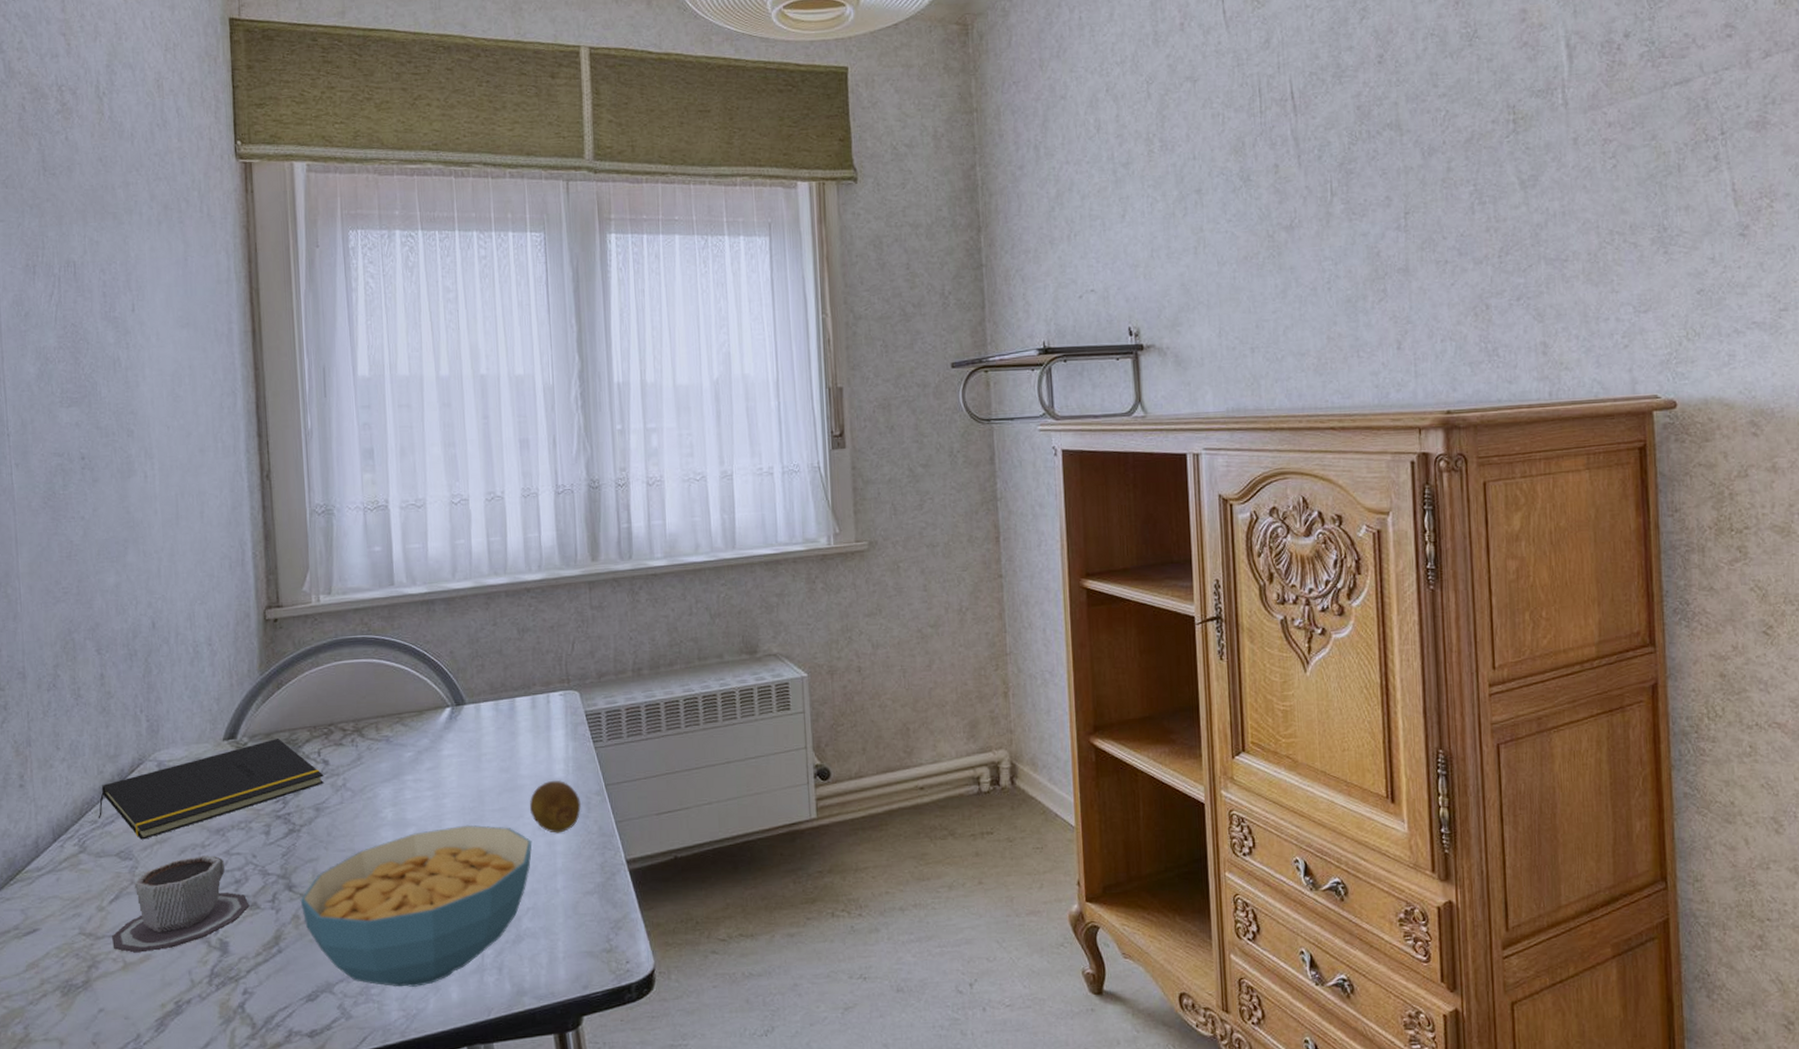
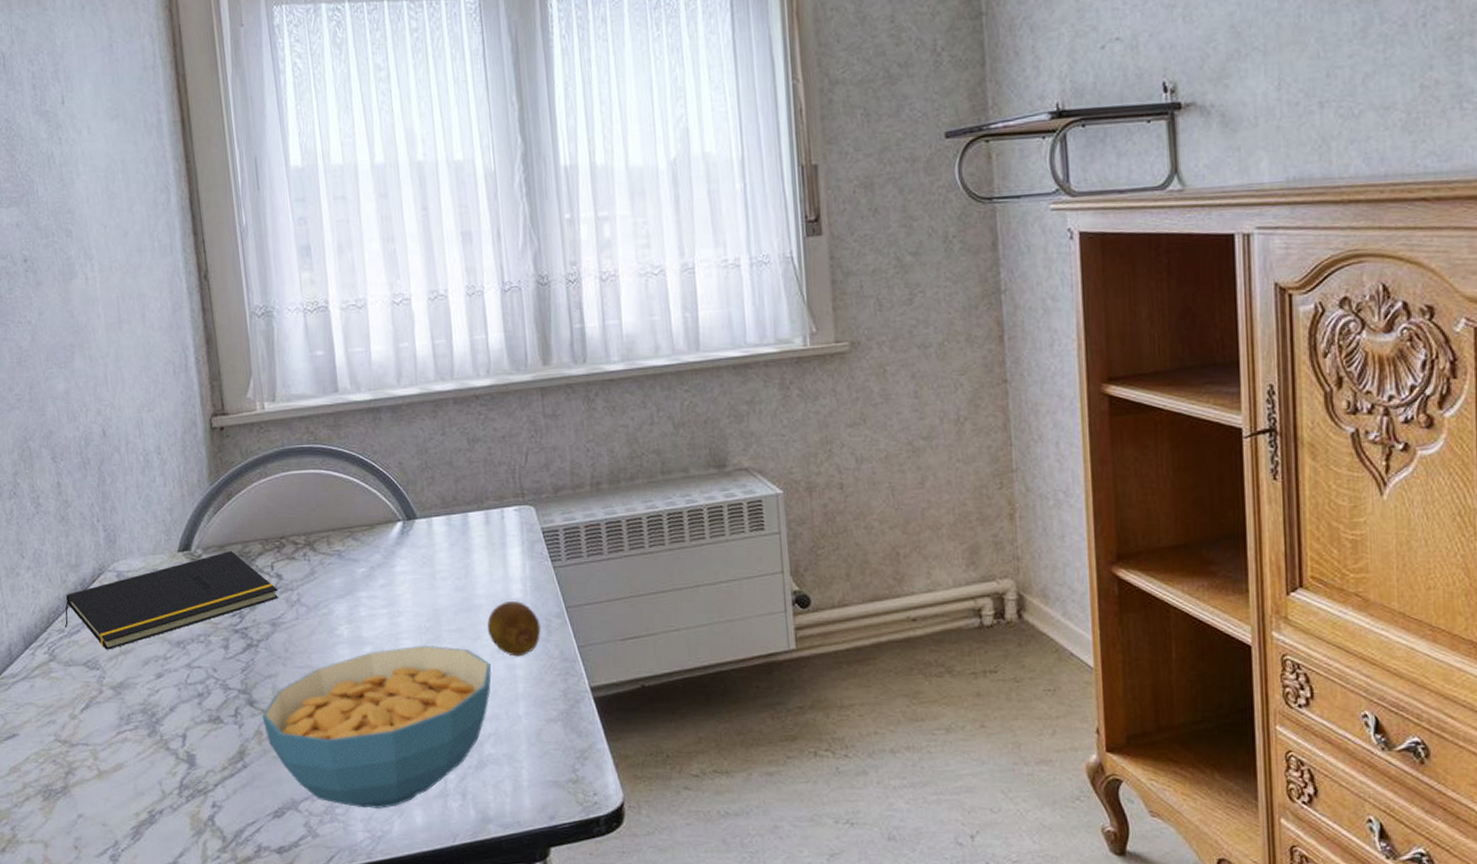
cup: present [112,855,250,953] -> none [85,668,213,762]

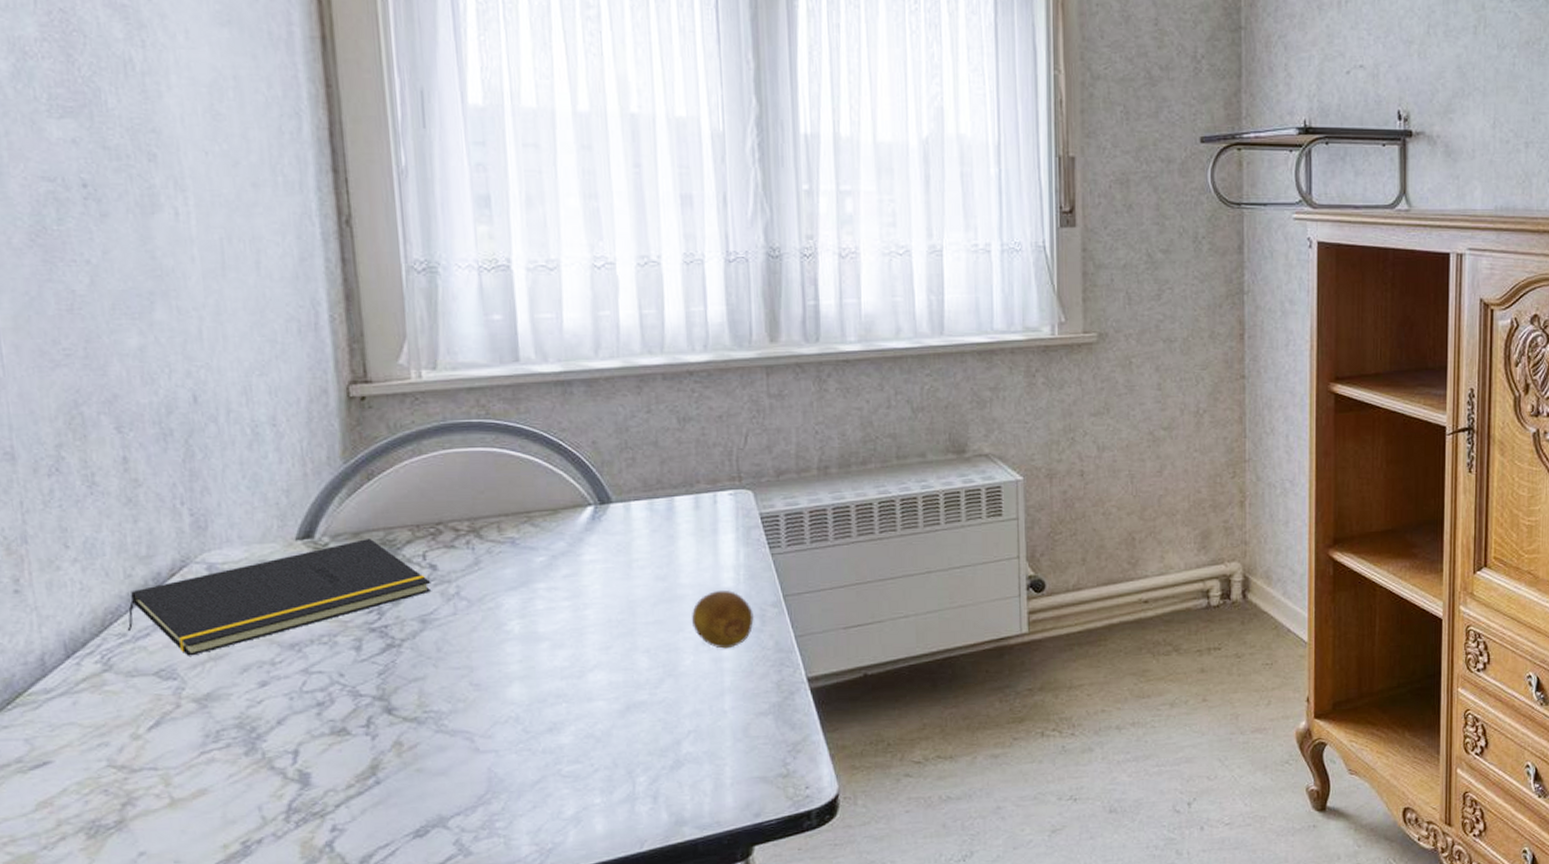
cereal bowl: present [261,645,492,810] -> none [403,639,695,820]

